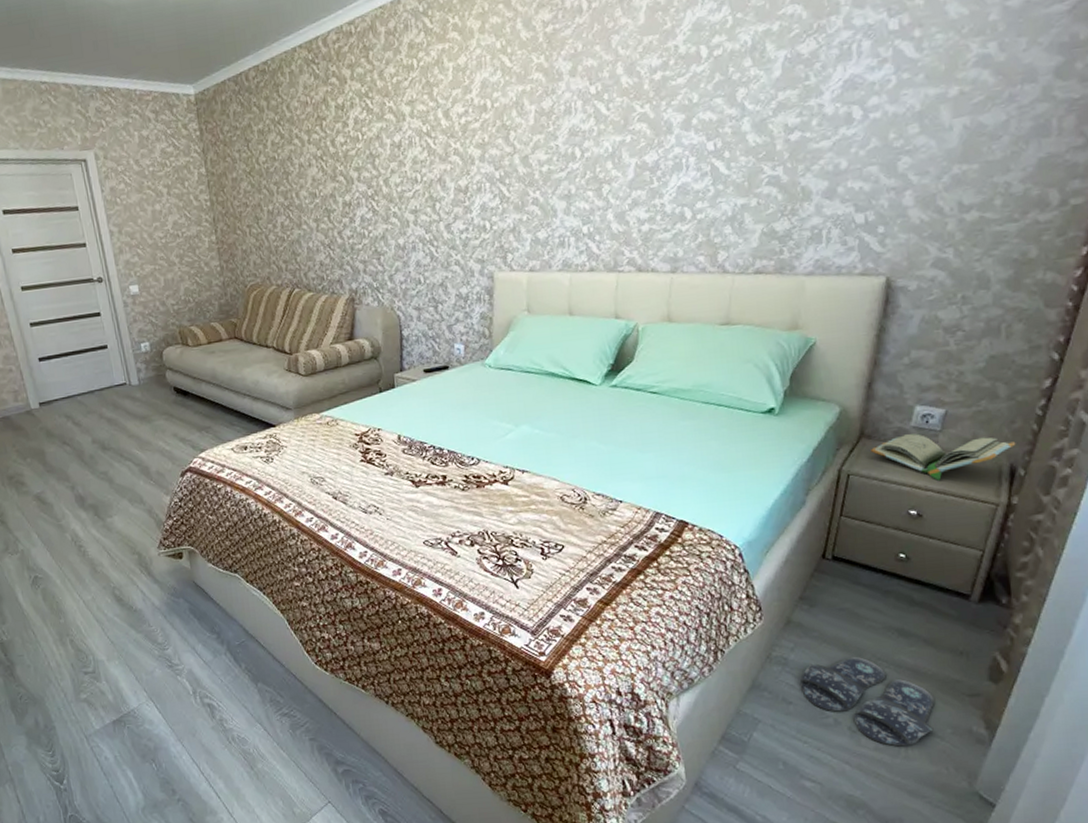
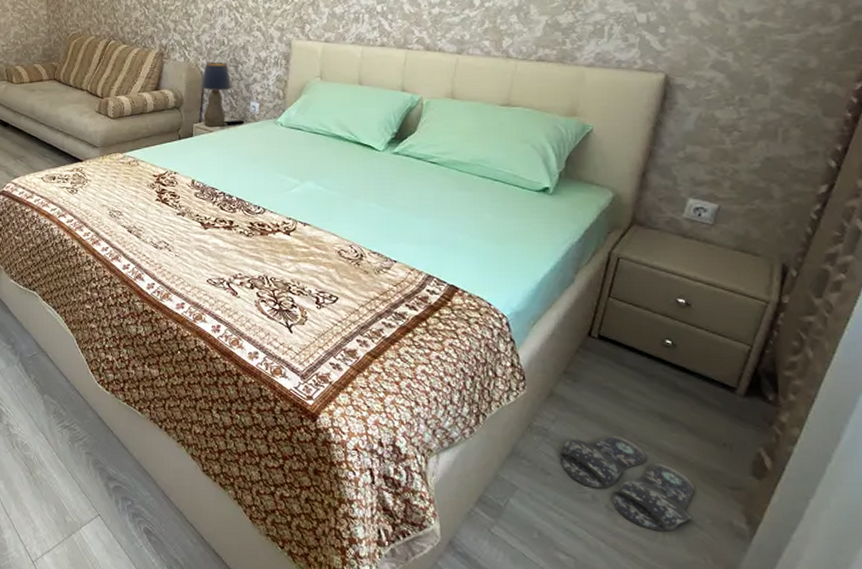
table lamp: none [397,302,433,377] -> present [199,61,232,128]
book: present [869,433,1016,481] -> none [640,224,789,272]

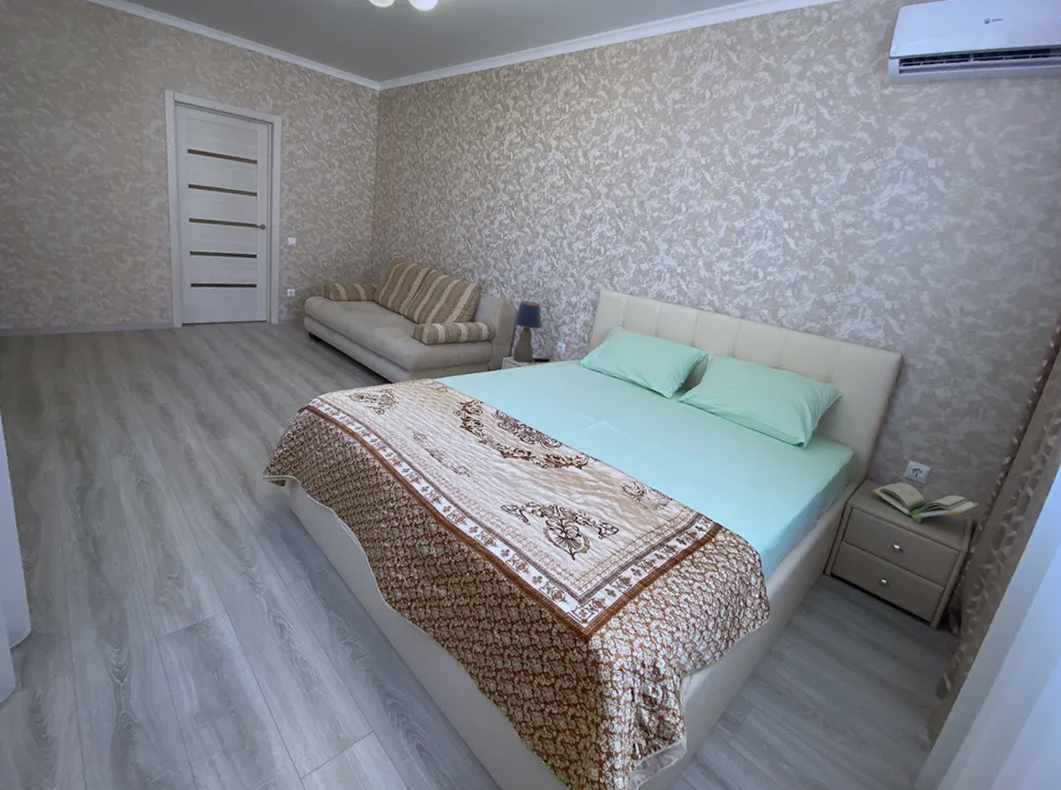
slippers: present [560,435,695,532] -> none [791,660,892,744]
book: none [640,224,789,272] -> present [871,482,979,524]

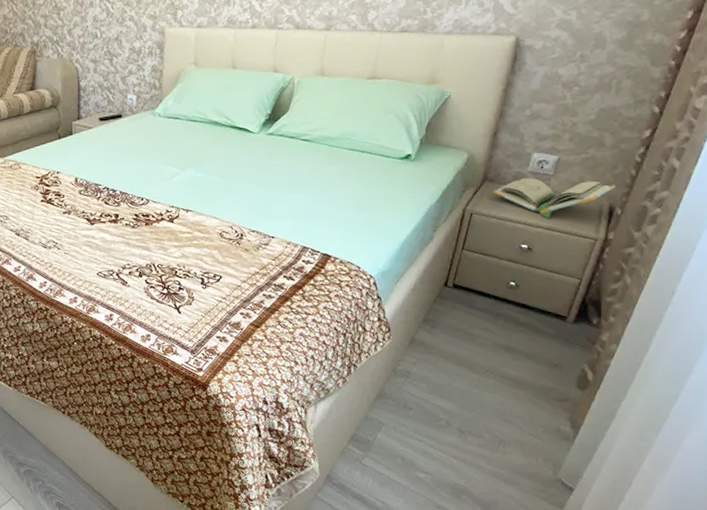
table lamp: present [512,300,543,363] -> none [75,55,108,124]

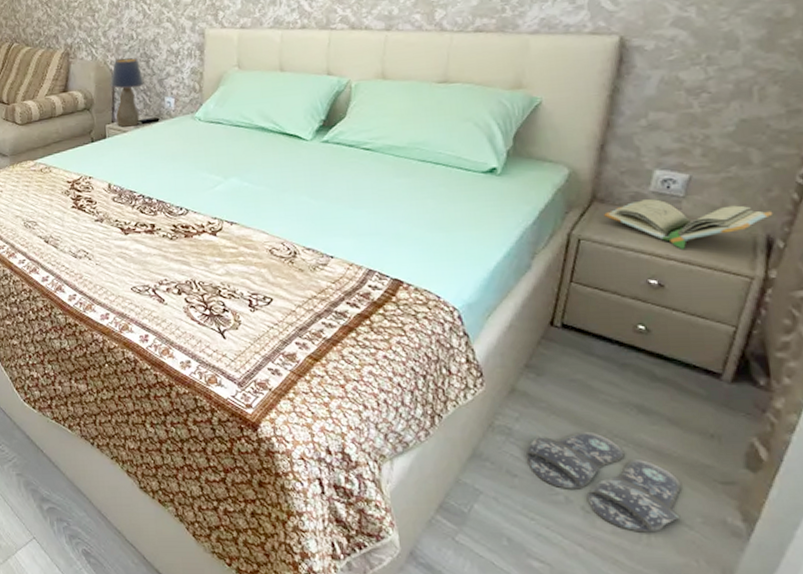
table lamp: none [75,55,108,124] -> present [110,57,145,128]
slippers: none [420,369,530,444] -> present [526,431,681,533]

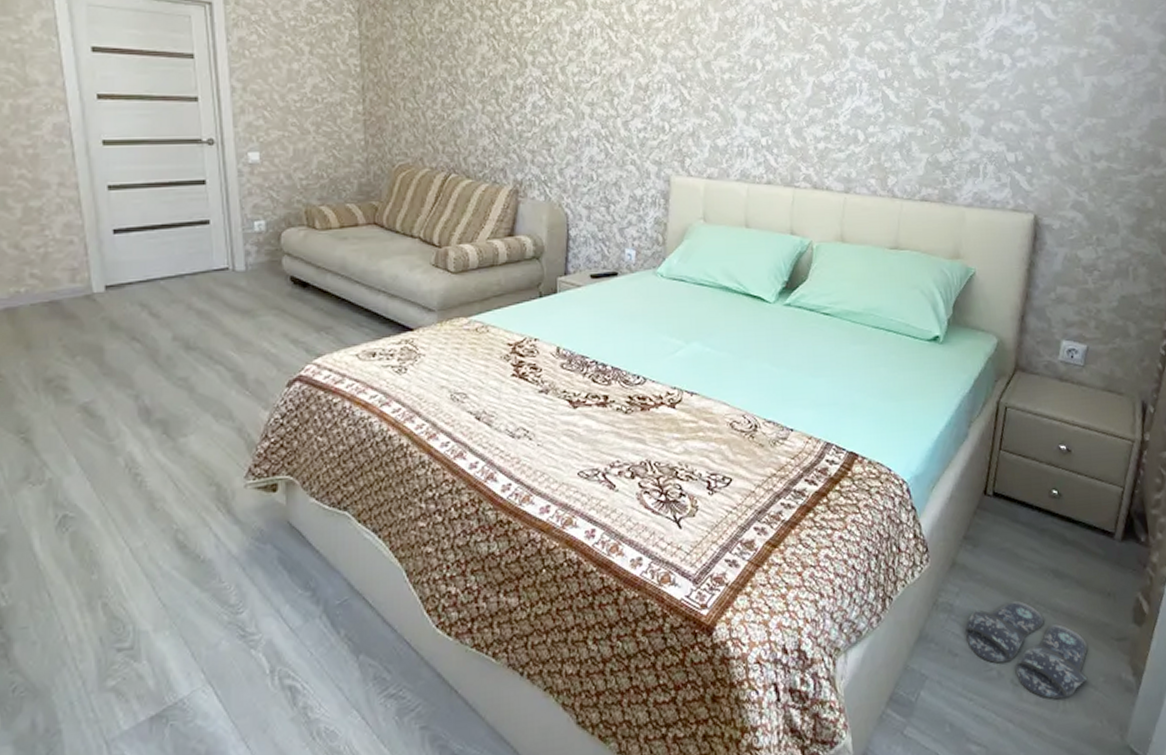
table lamp: present [110,57,145,128] -> none [564,201,603,282]
book: present [603,198,774,249] -> none [1024,367,1146,415]

